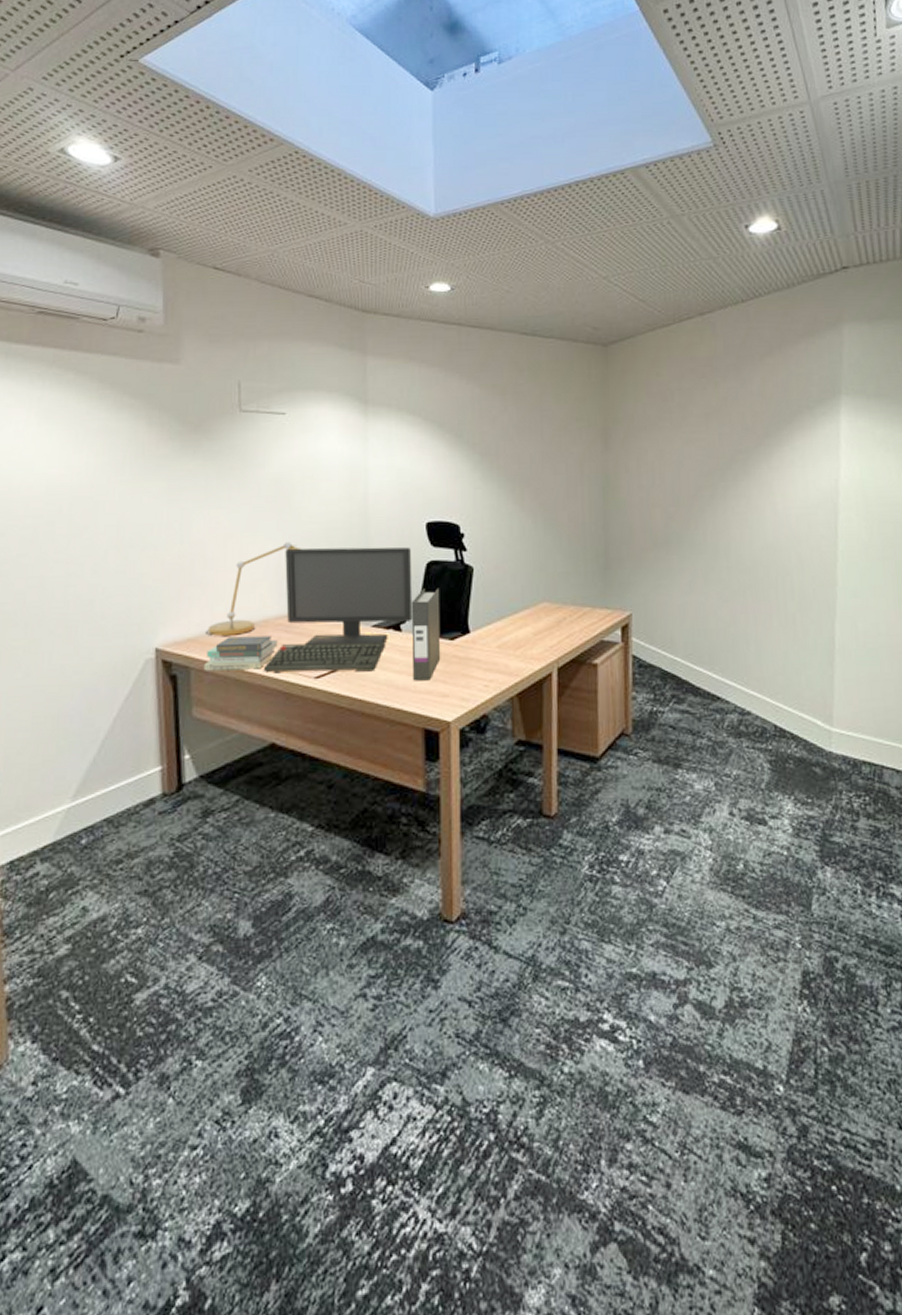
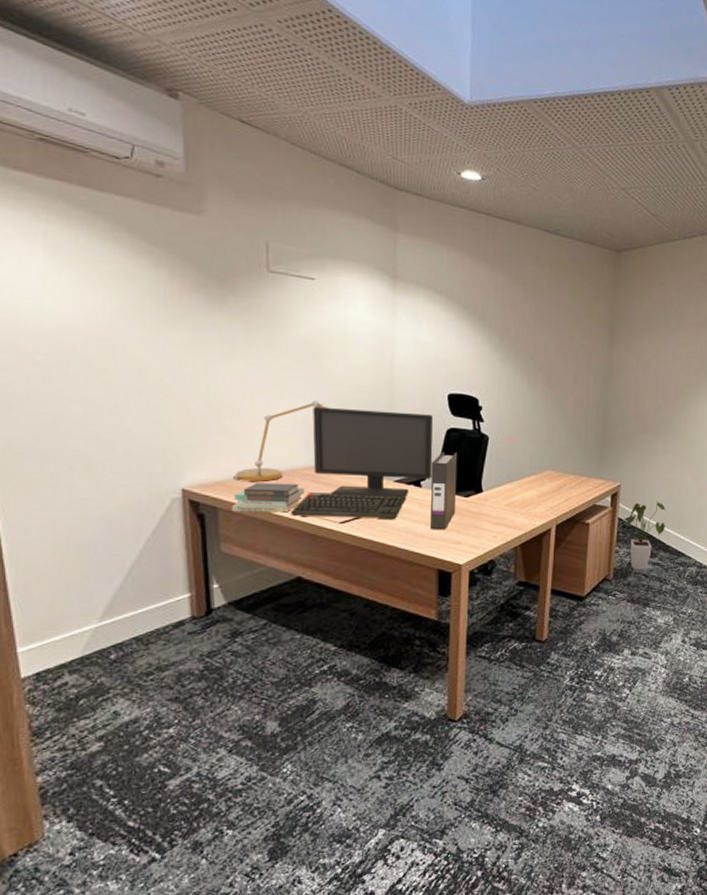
house plant: none [640,632,692,721] -> present [625,502,666,570]

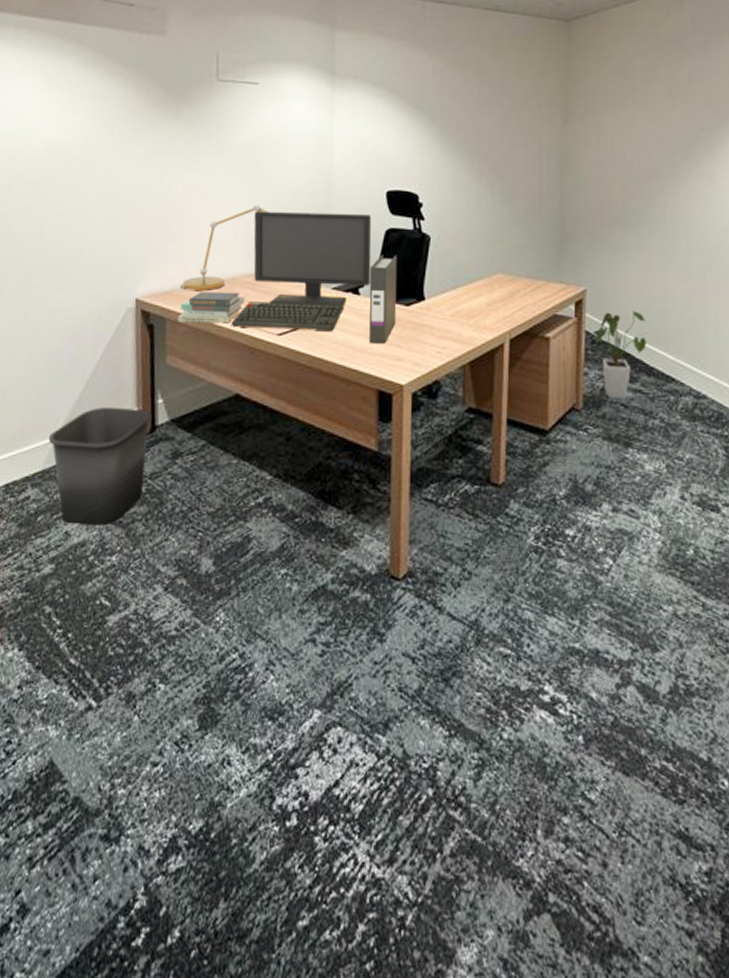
waste bin: none [85,594,207,704] -> present [48,407,152,526]

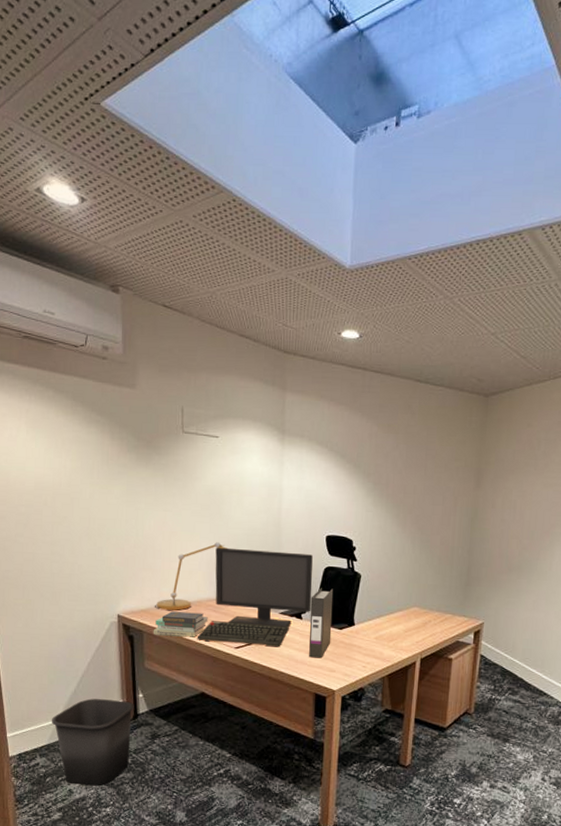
house plant: present [594,311,646,398] -> none [487,641,528,707]

